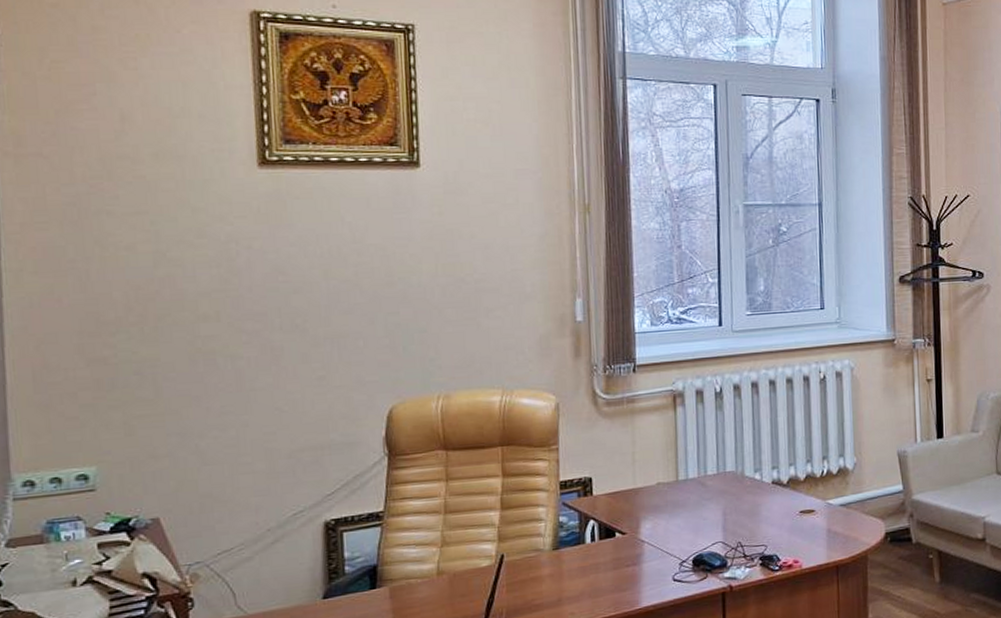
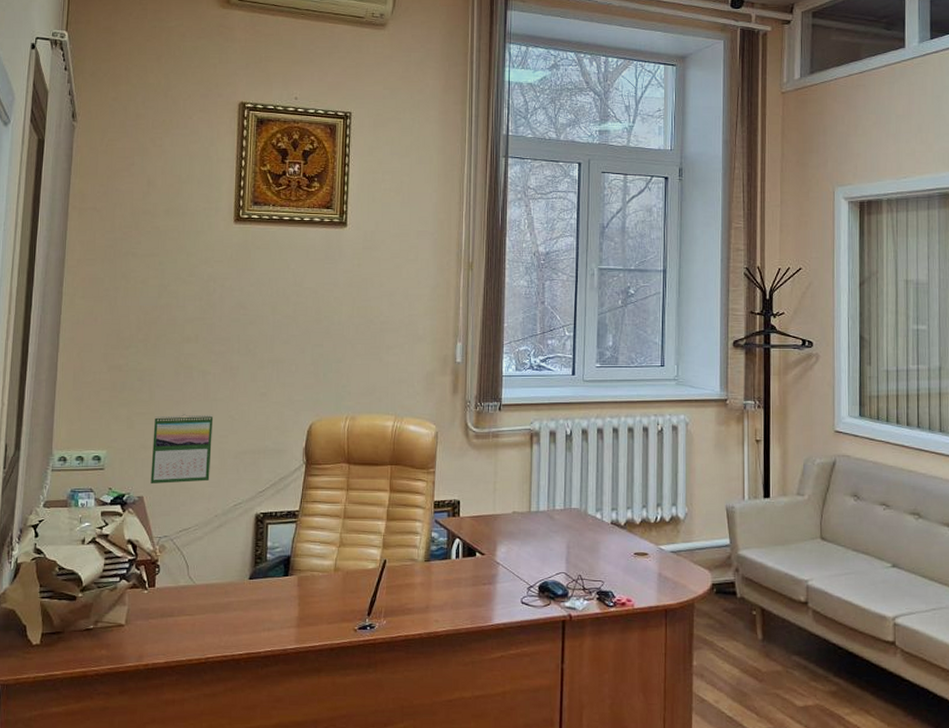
calendar: none [165,408,255,501] -> present [150,414,214,484]

